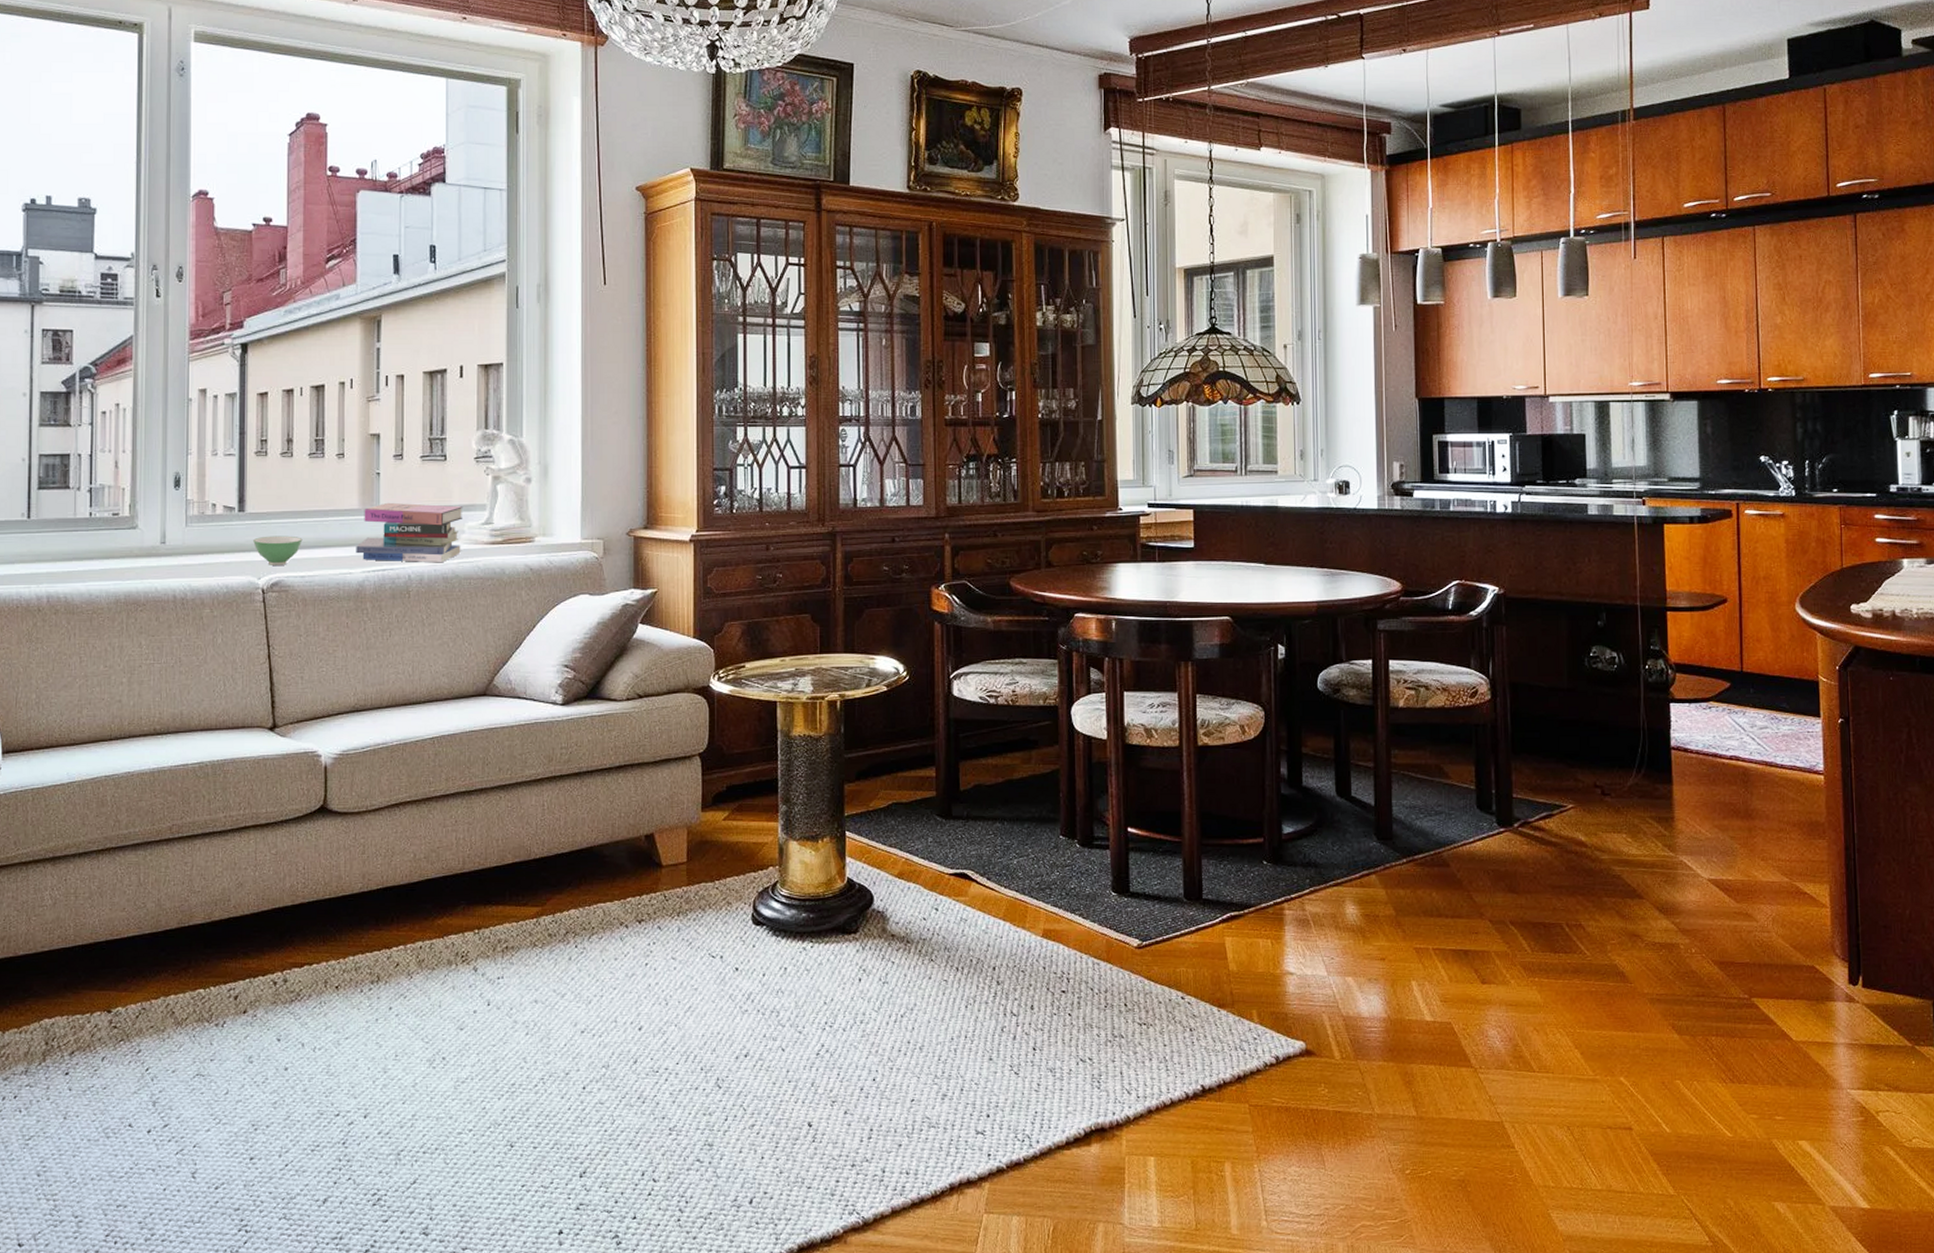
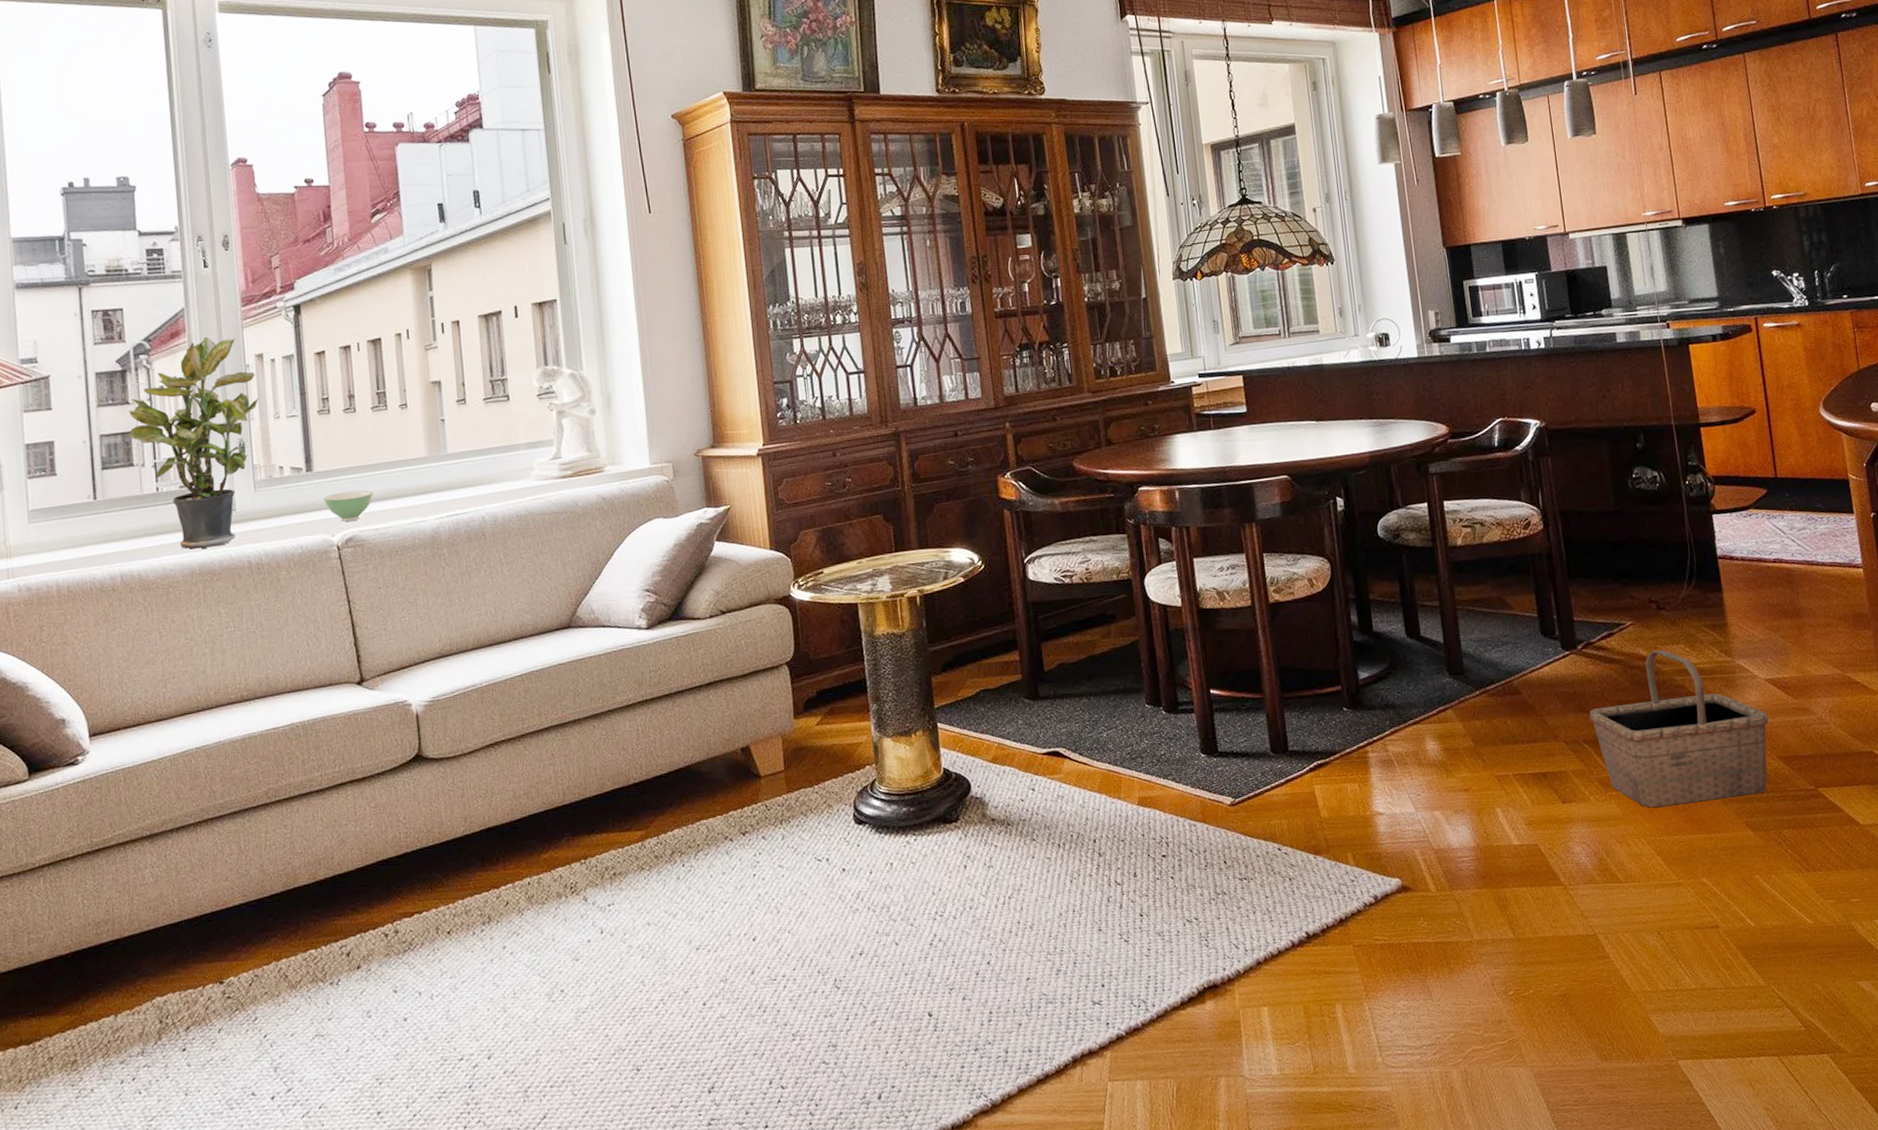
potted plant: none [67,366,198,578] -> present [128,336,259,549]
books: present [356,502,463,563] -> none [427,443,532,507]
basket: none [1519,837,1707,999] -> present [1589,649,1769,808]

